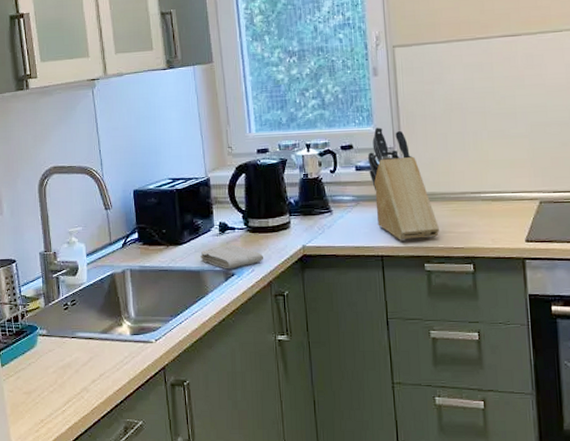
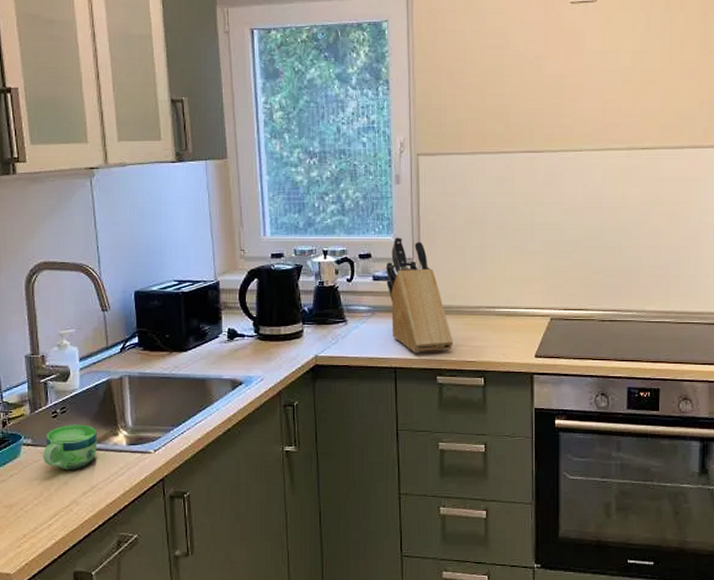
cup: none [56,316,104,358] -> present [43,425,97,469]
washcloth: present [200,244,264,269] -> none [206,352,275,378]

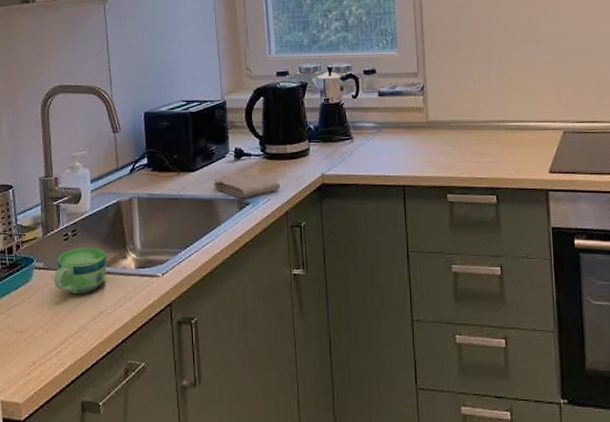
washcloth: none [206,352,275,378] -> present [214,172,281,198]
knife block: present [386,236,454,353] -> none [391,51,463,170]

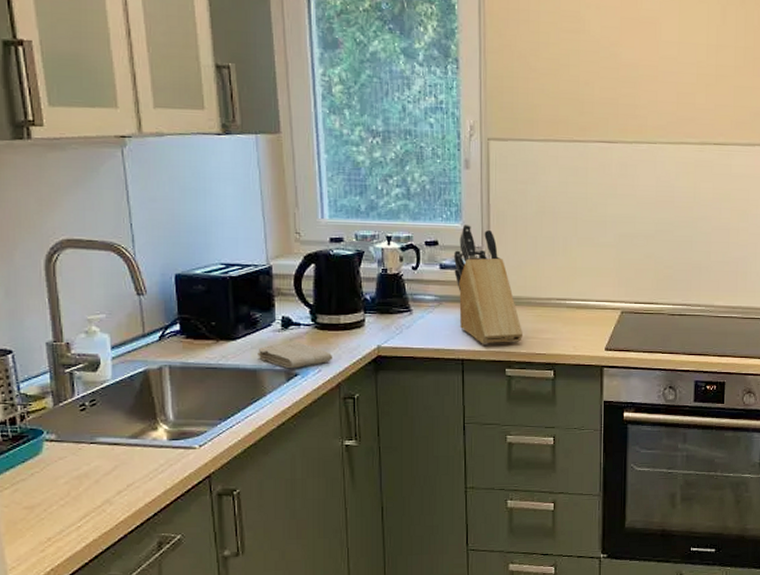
cup: present [54,247,106,294] -> none [70,418,133,467]
knife block: none [391,51,463,170] -> present [454,223,524,344]

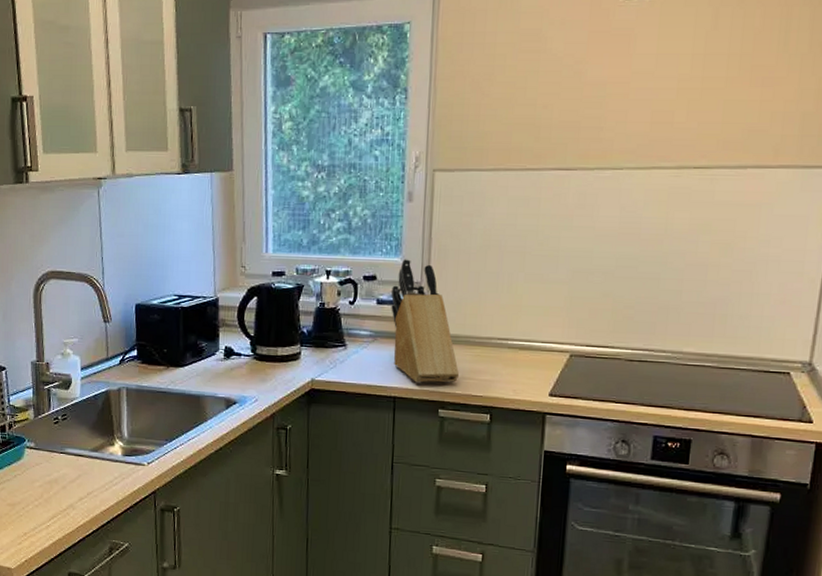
washcloth: present [258,342,333,369] -> none [202,371,270,397]

